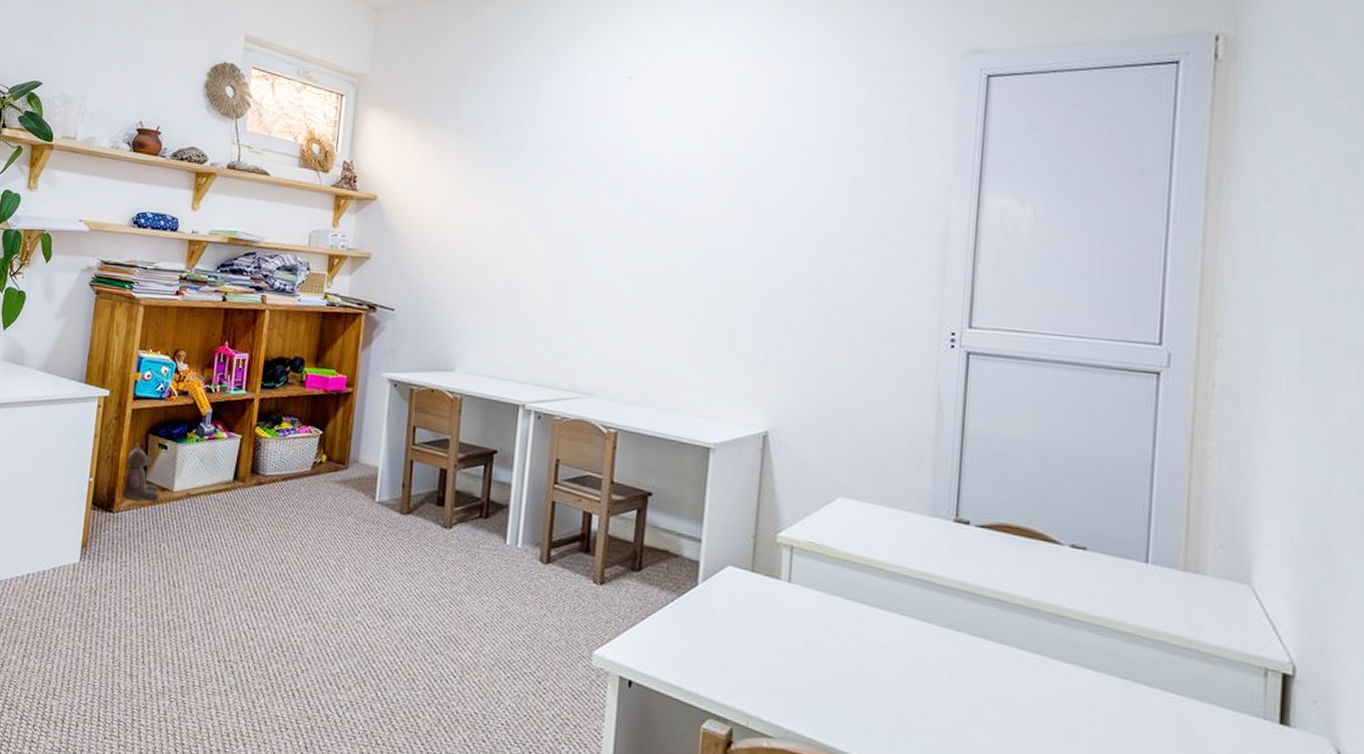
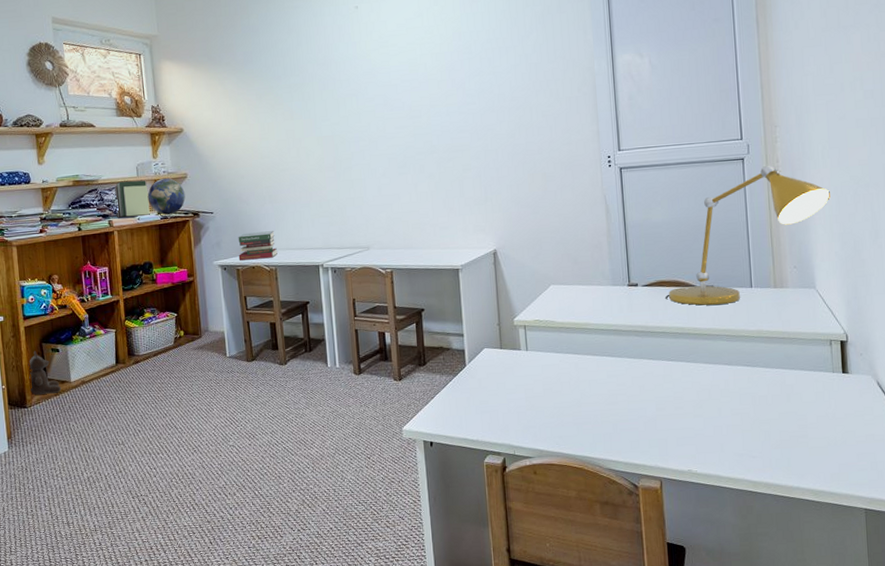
books: none [272,248,319,298] -> present [114,180,150,219]
globe: none [315,254,364,303] -> present [147,178,186,216]
books: none [415,343,469,383] -> present [238,231,277,261]
desk lamp: none [1008,389,1293,580] -> present [665,165,830,306]

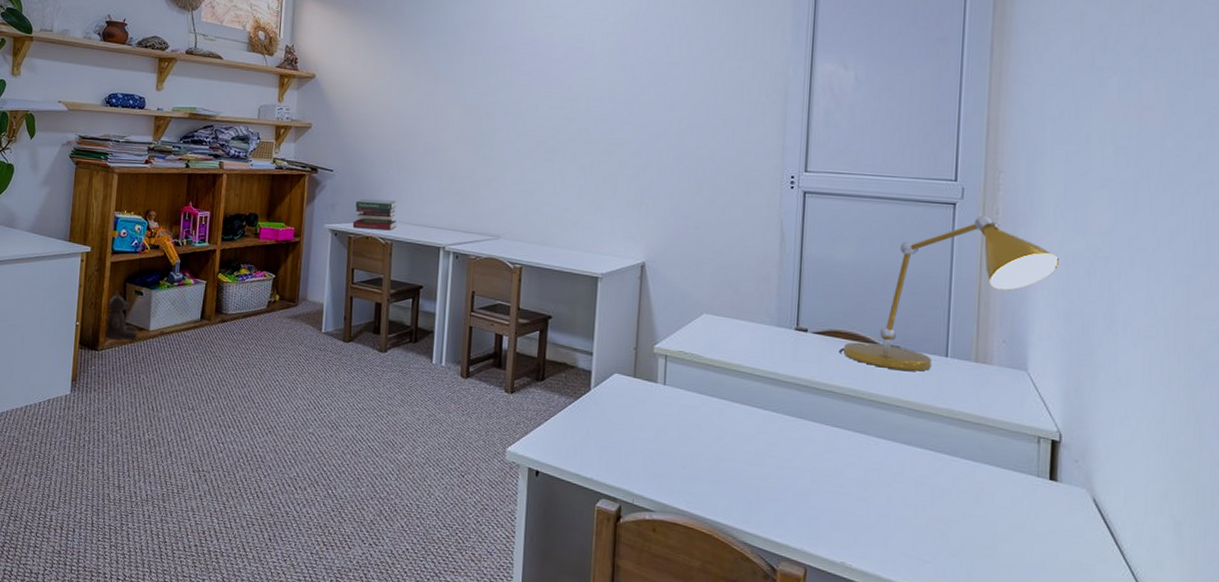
books: present [114,180,150,219] -> none [228,121,267,163]
globe: present [147,178,186,216] -> none [265,125,306,166]

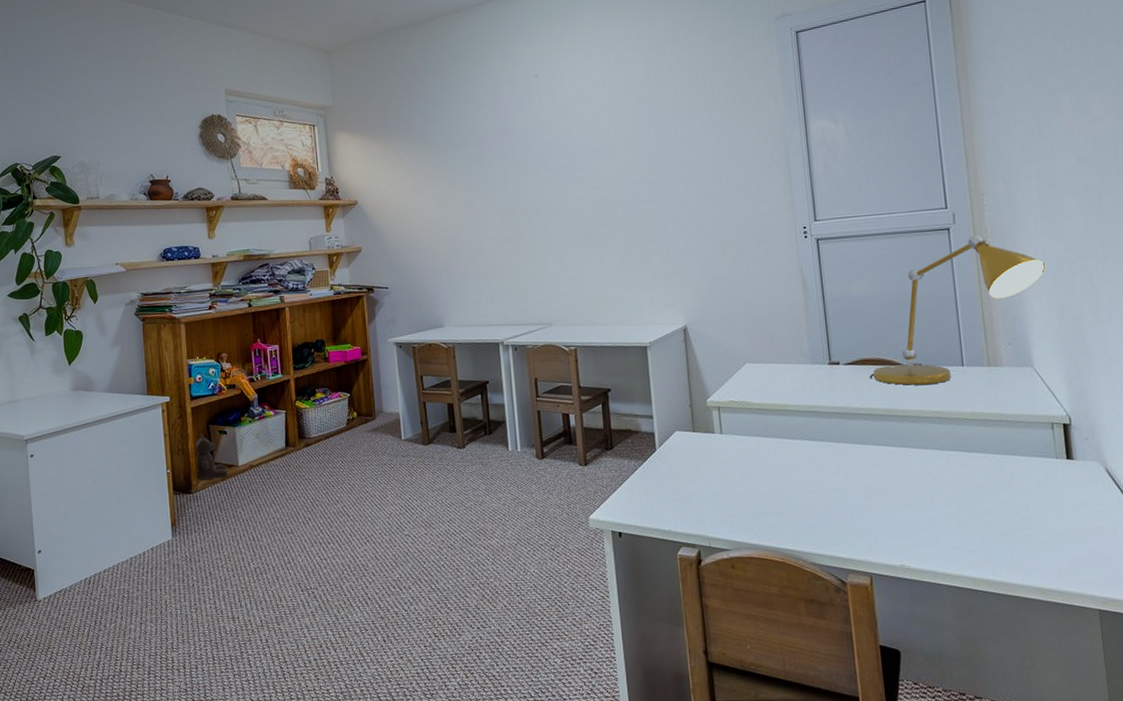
books: present [352,198,397,231] -> none [414,306,455,338]

